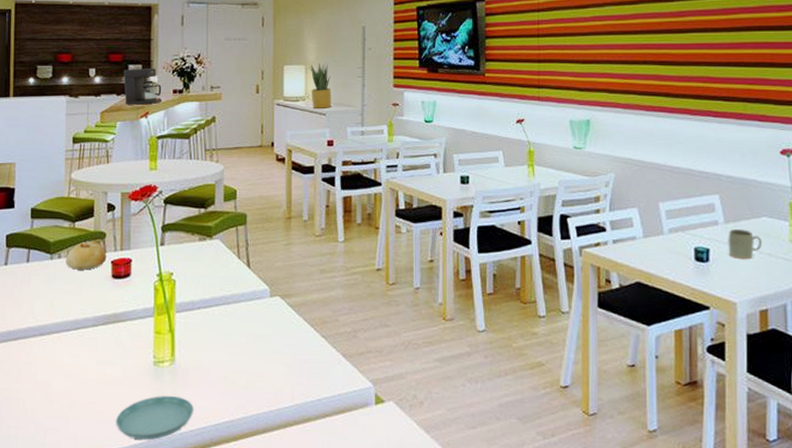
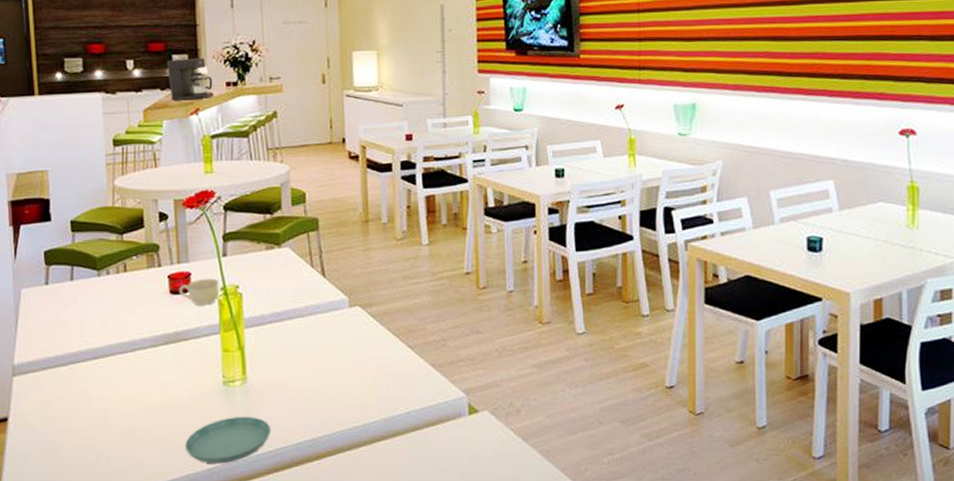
bread roll: present [65,241,107,270] -> none [115,254,162,287]
cup: none [120,265,156,290] -> present [179,278,220,306]
planter: present [309,63,331,108] -> none [381,48,408,99]
mug: present [727,229,762,260] -> none [841,216,878,248]

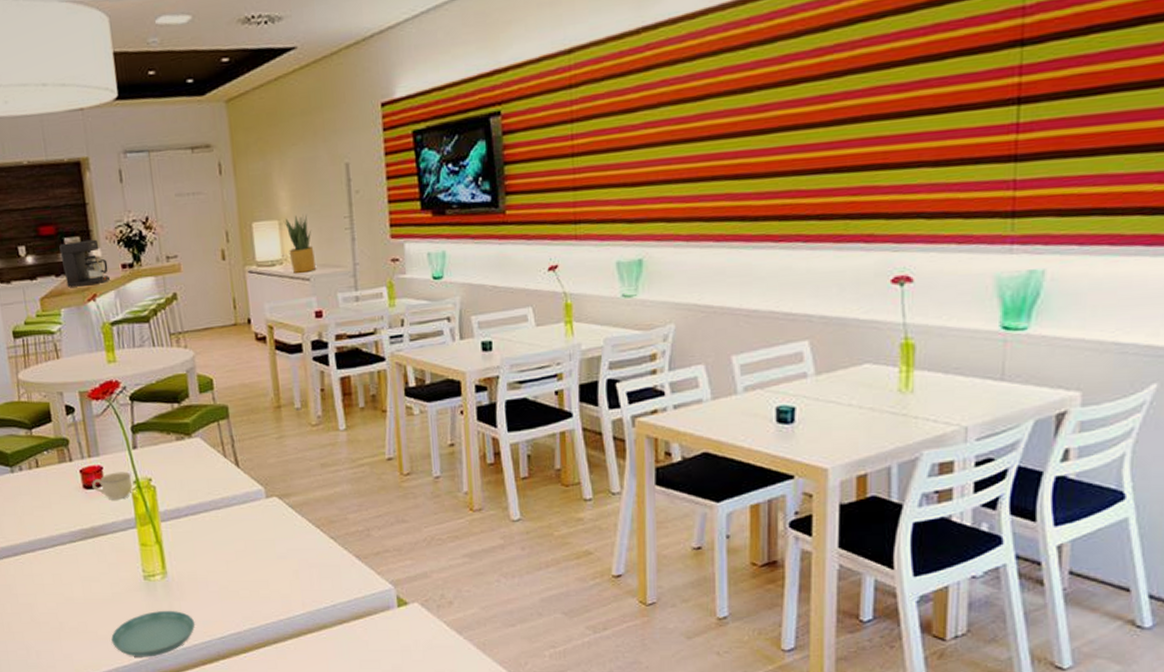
planter: none [381,48,408,99] -> present [283,215,316,273]

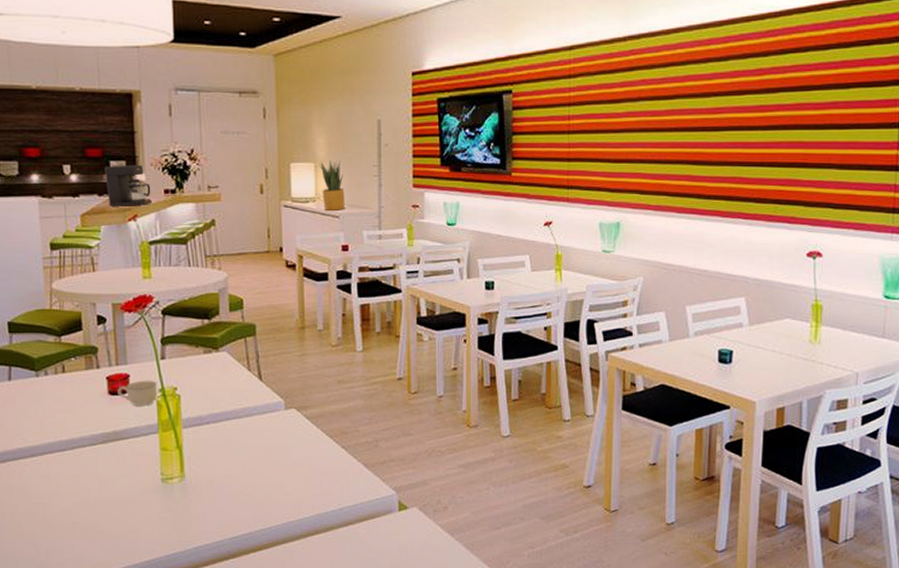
saucer: present [111,611,195,657] -> none [124,512,209,556]

